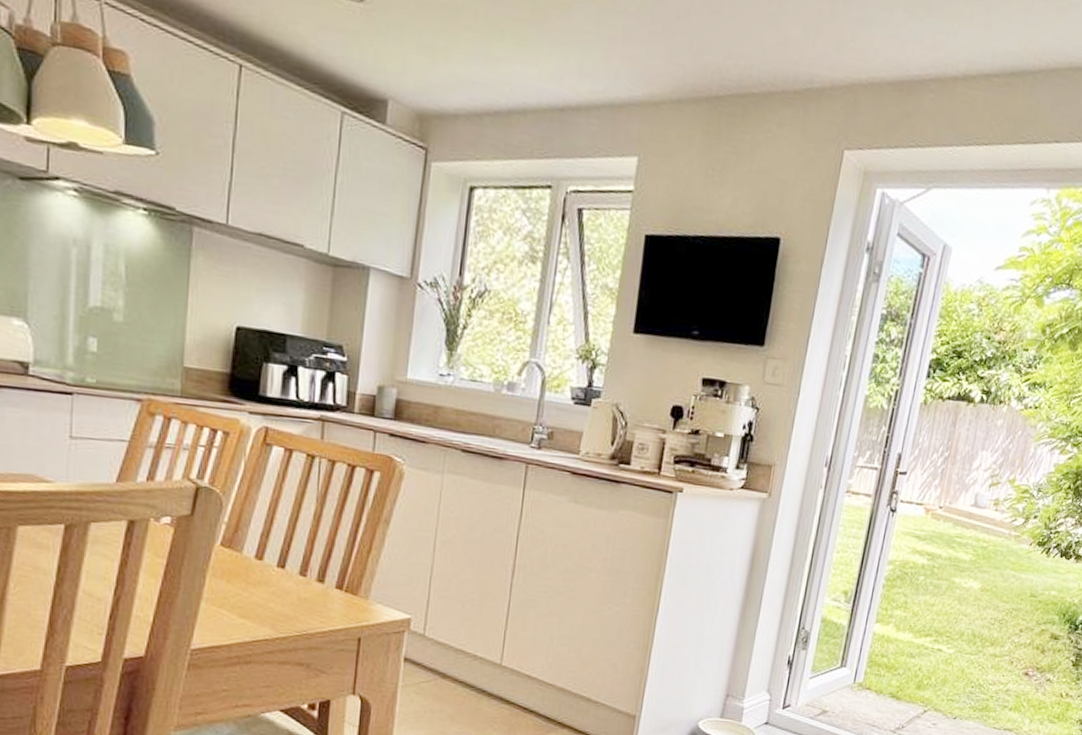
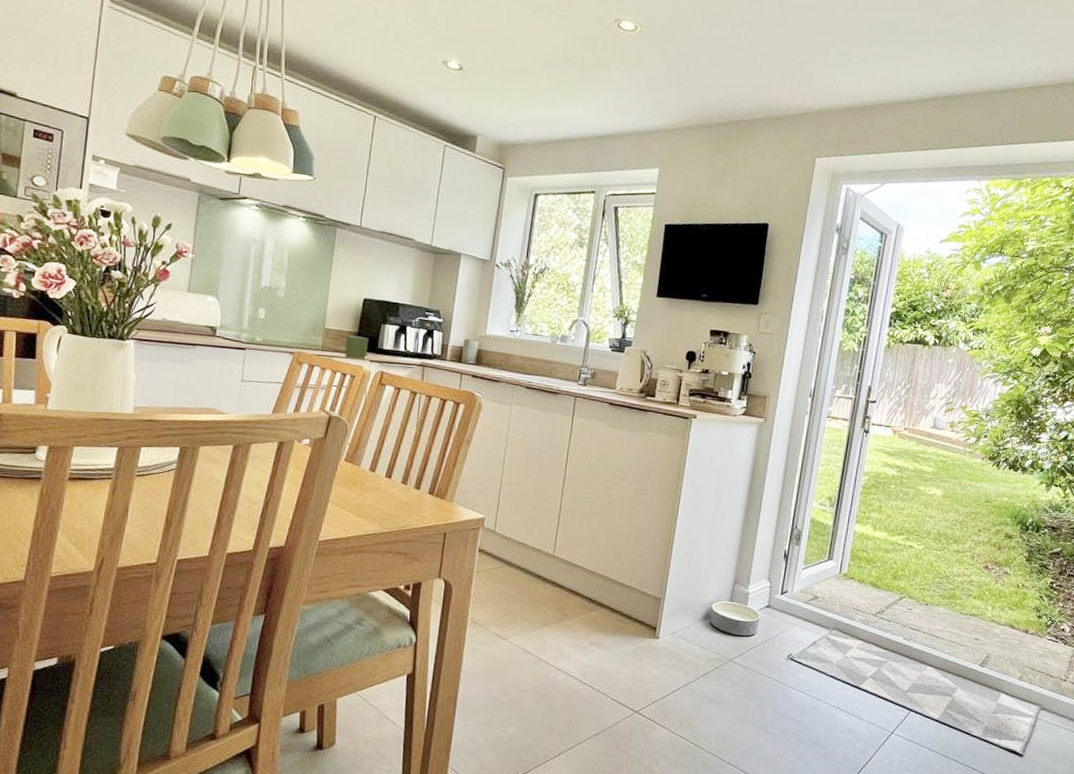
mug: none [213,377,247,412] -> present [345,335,369,360]

